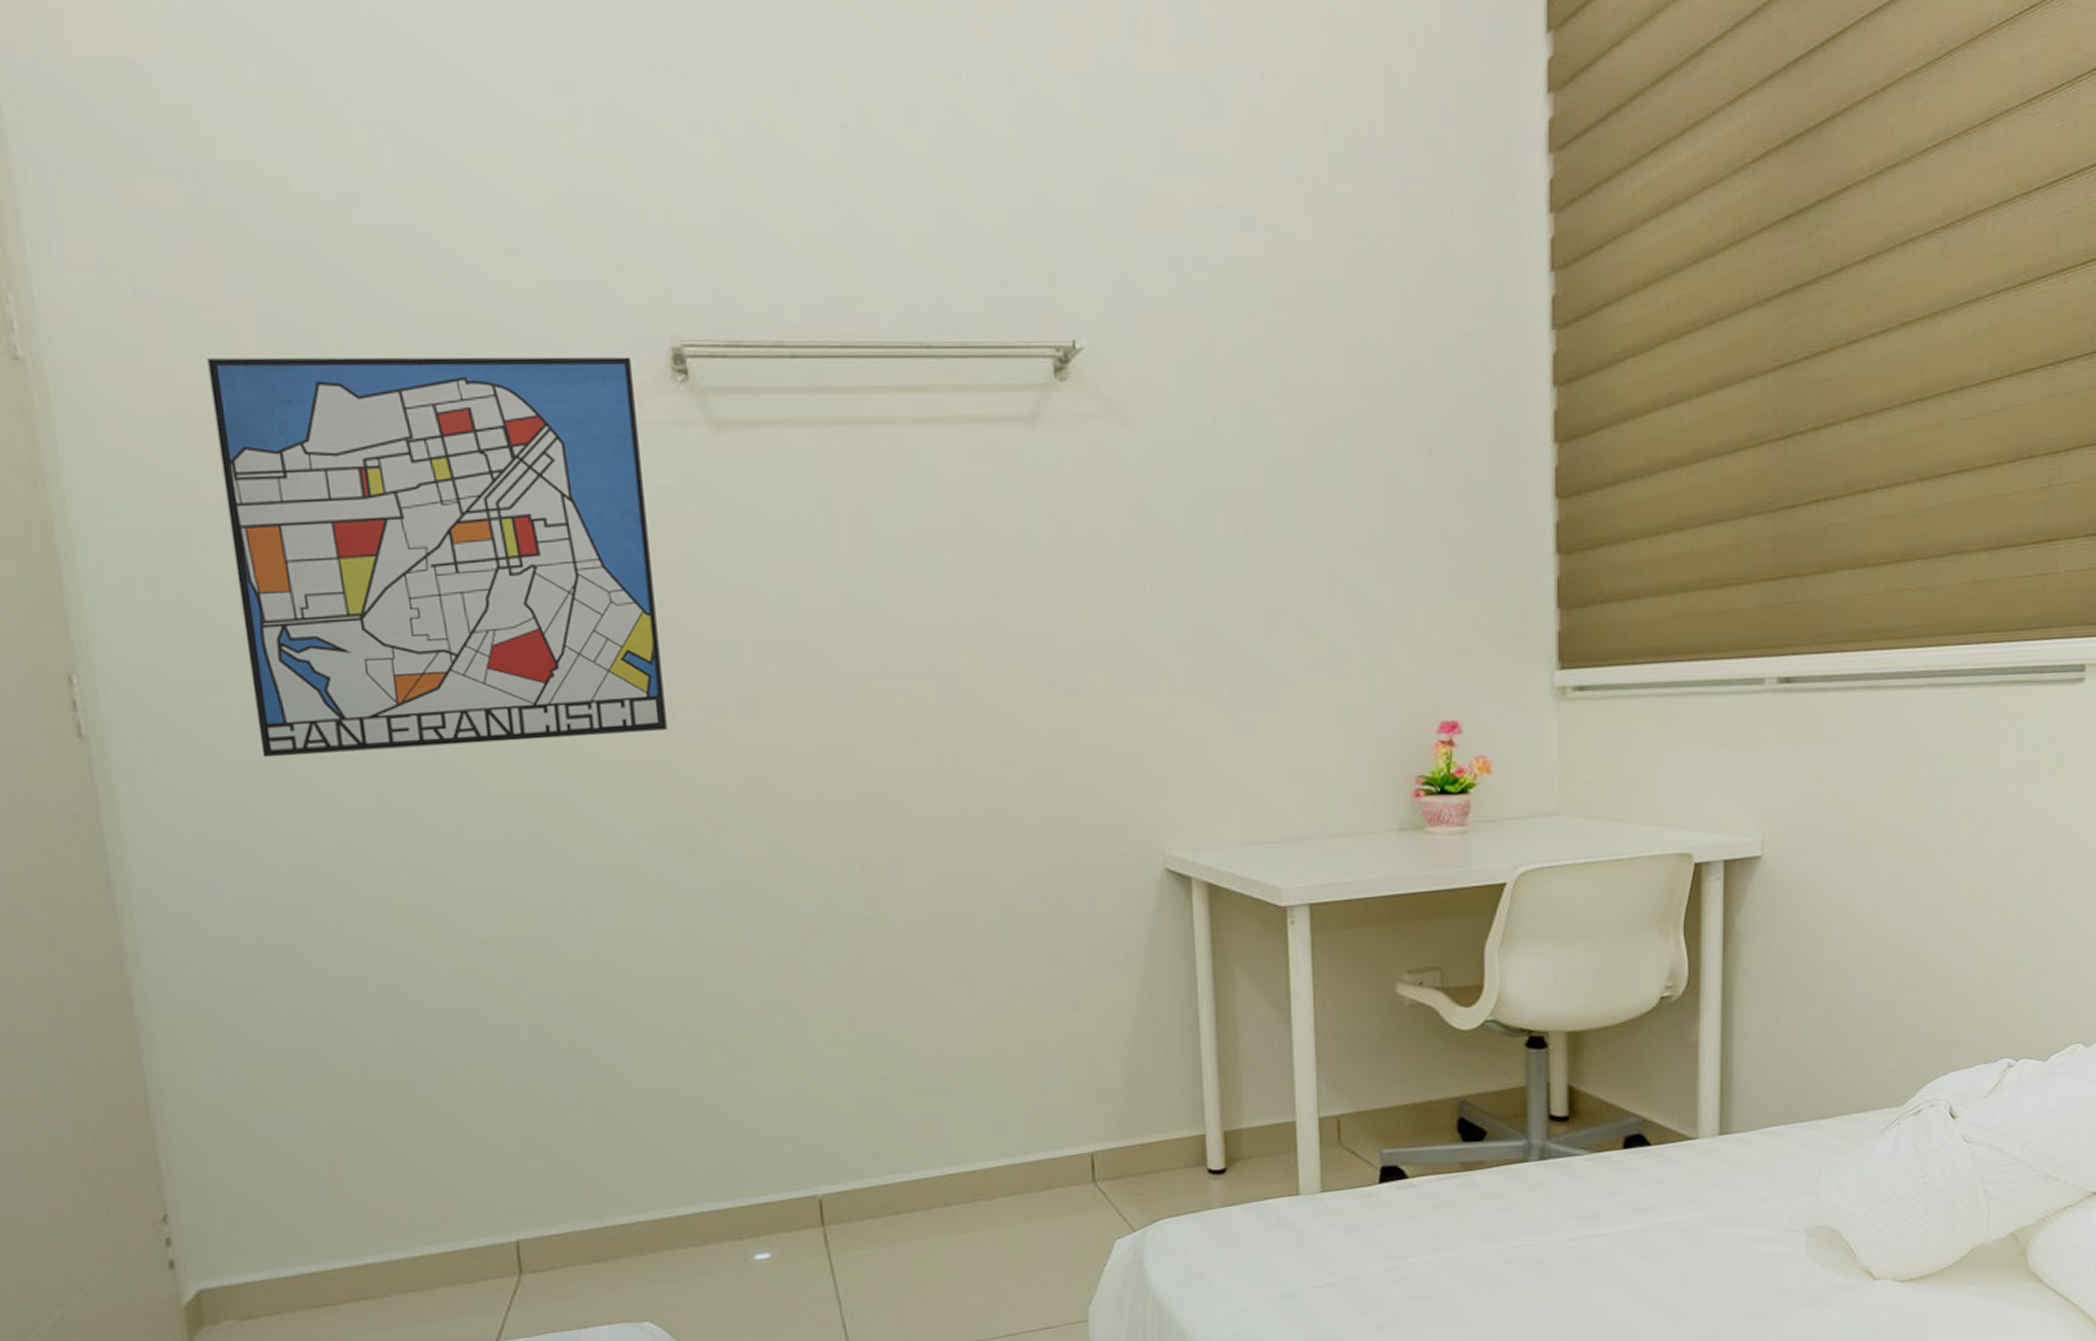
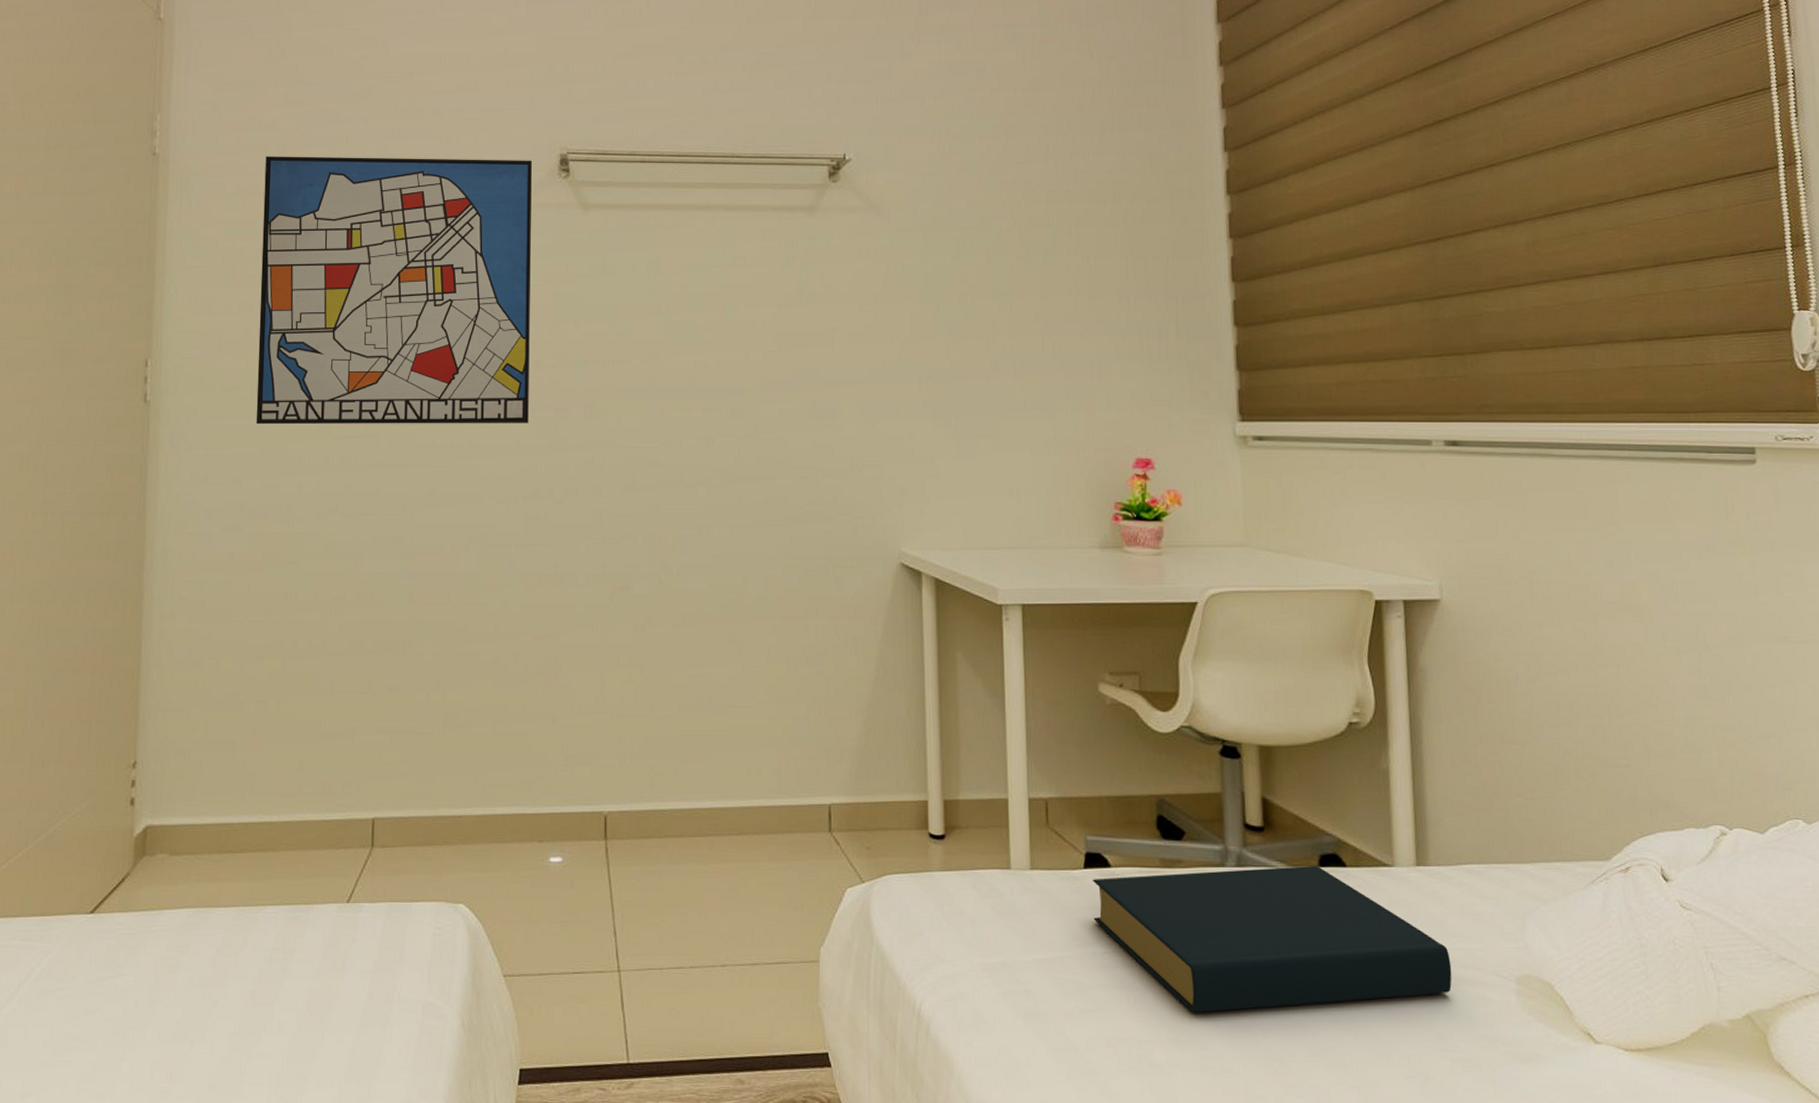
hardback book: none [1387,1147,1747,1311] -> present [1092,865,1452,1013]

